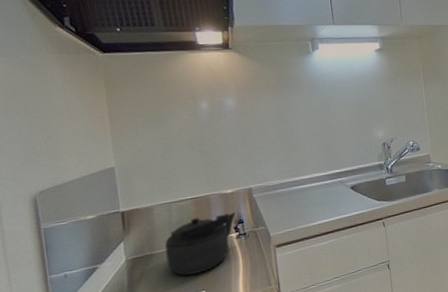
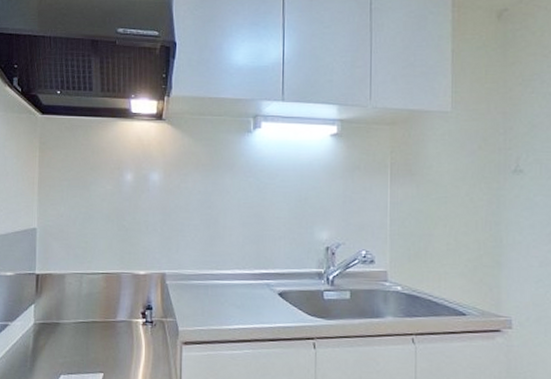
kettle: present [165,212,237,276] -> none [71,294,146,354]

